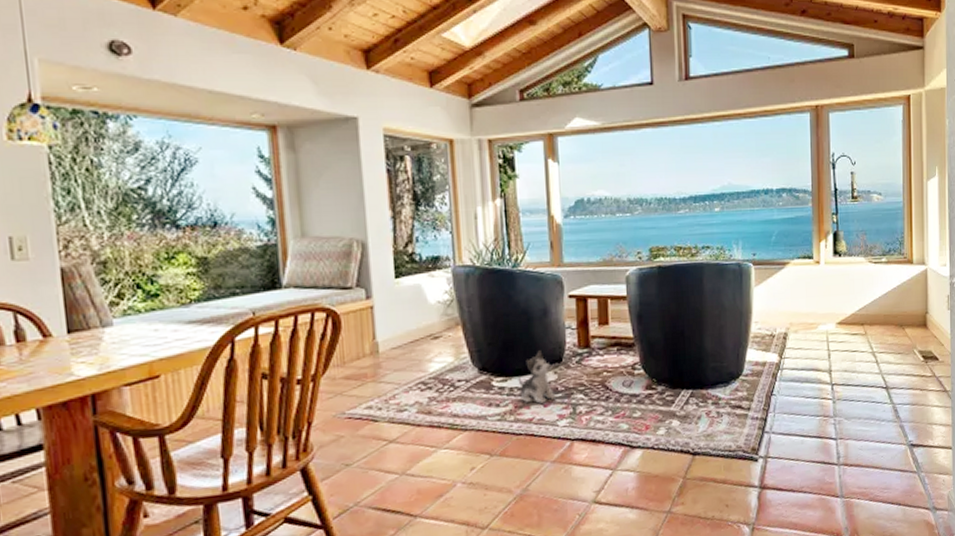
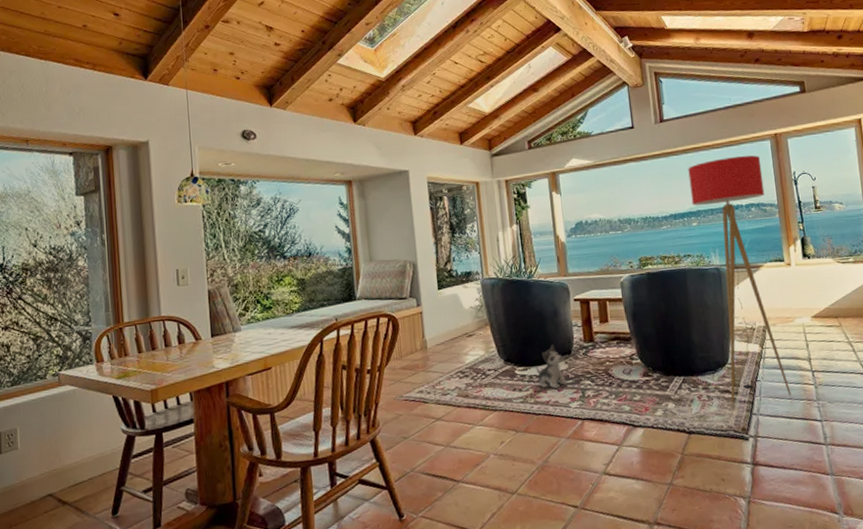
floor lamp: none [714,130,807,419] -> present [688,155,791,403]

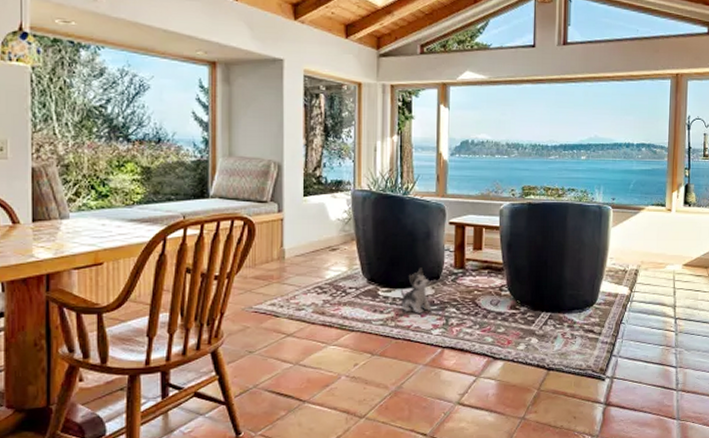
floor lamp: present [688,155,791,403] -> none [584,92,658,343]

